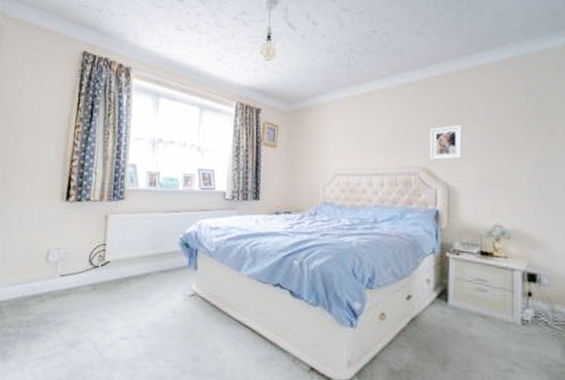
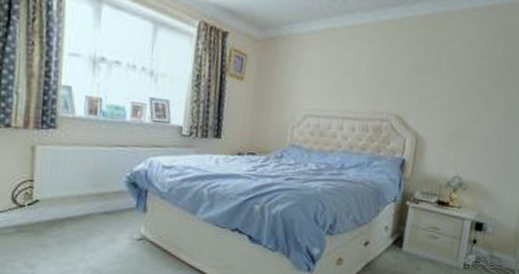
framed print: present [429,125,462,161] -> none [403,72,439,109]

